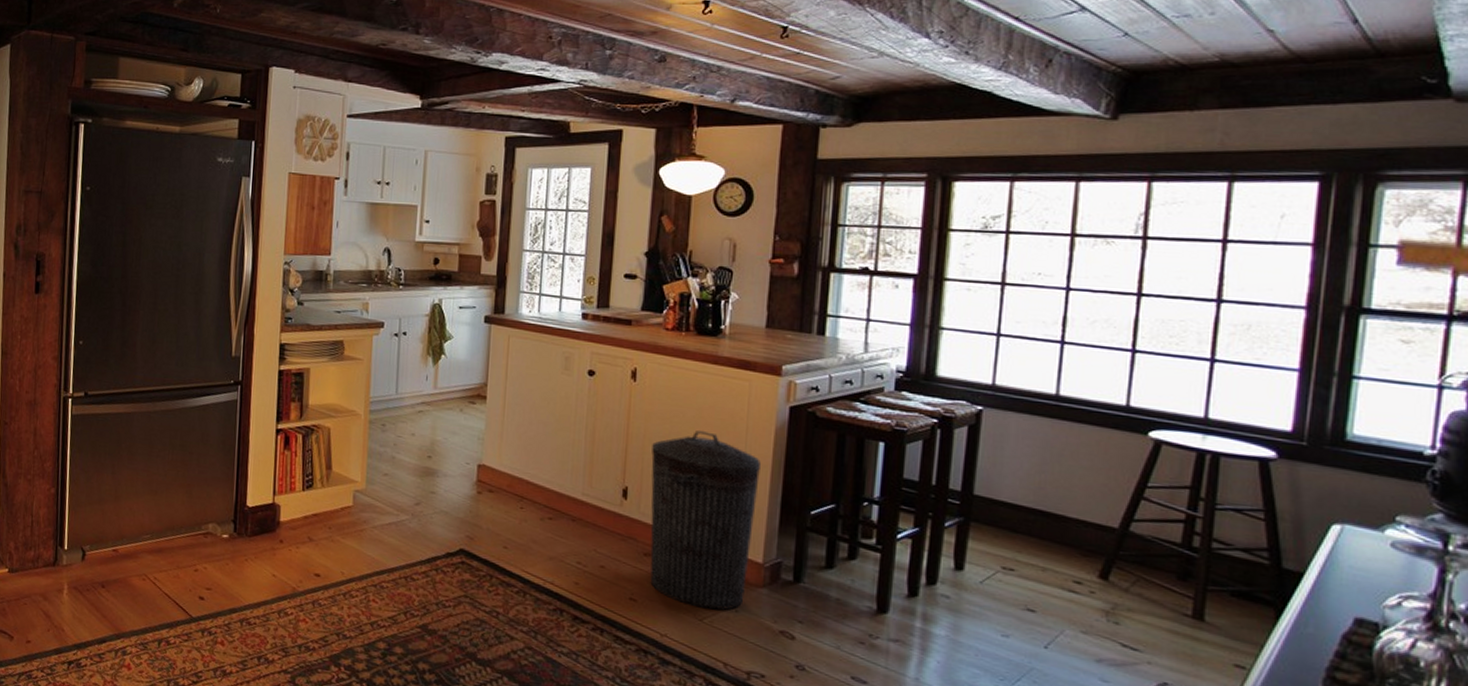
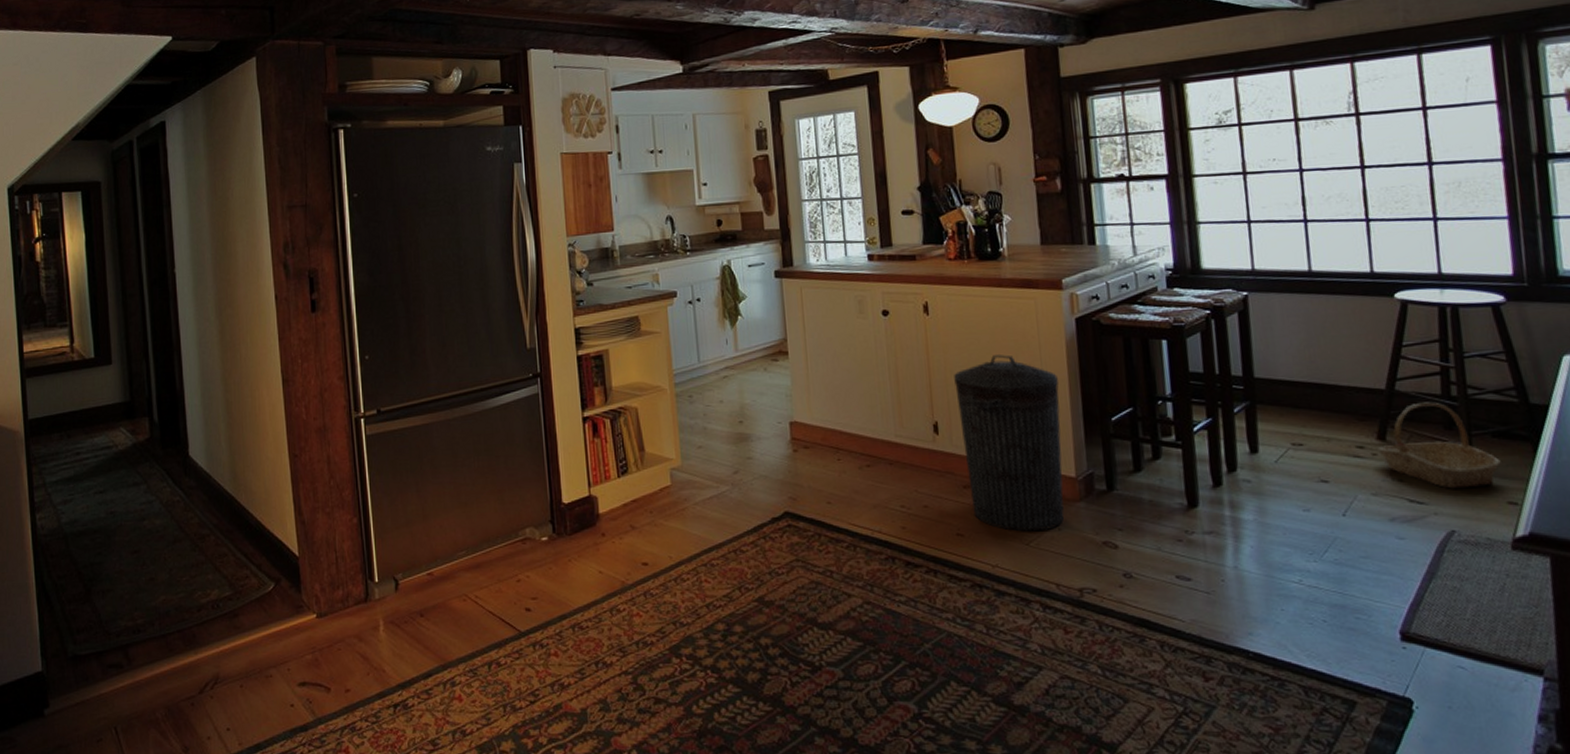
basket: none [1097,547,1237,645] -> present [1377,401,1503,489]

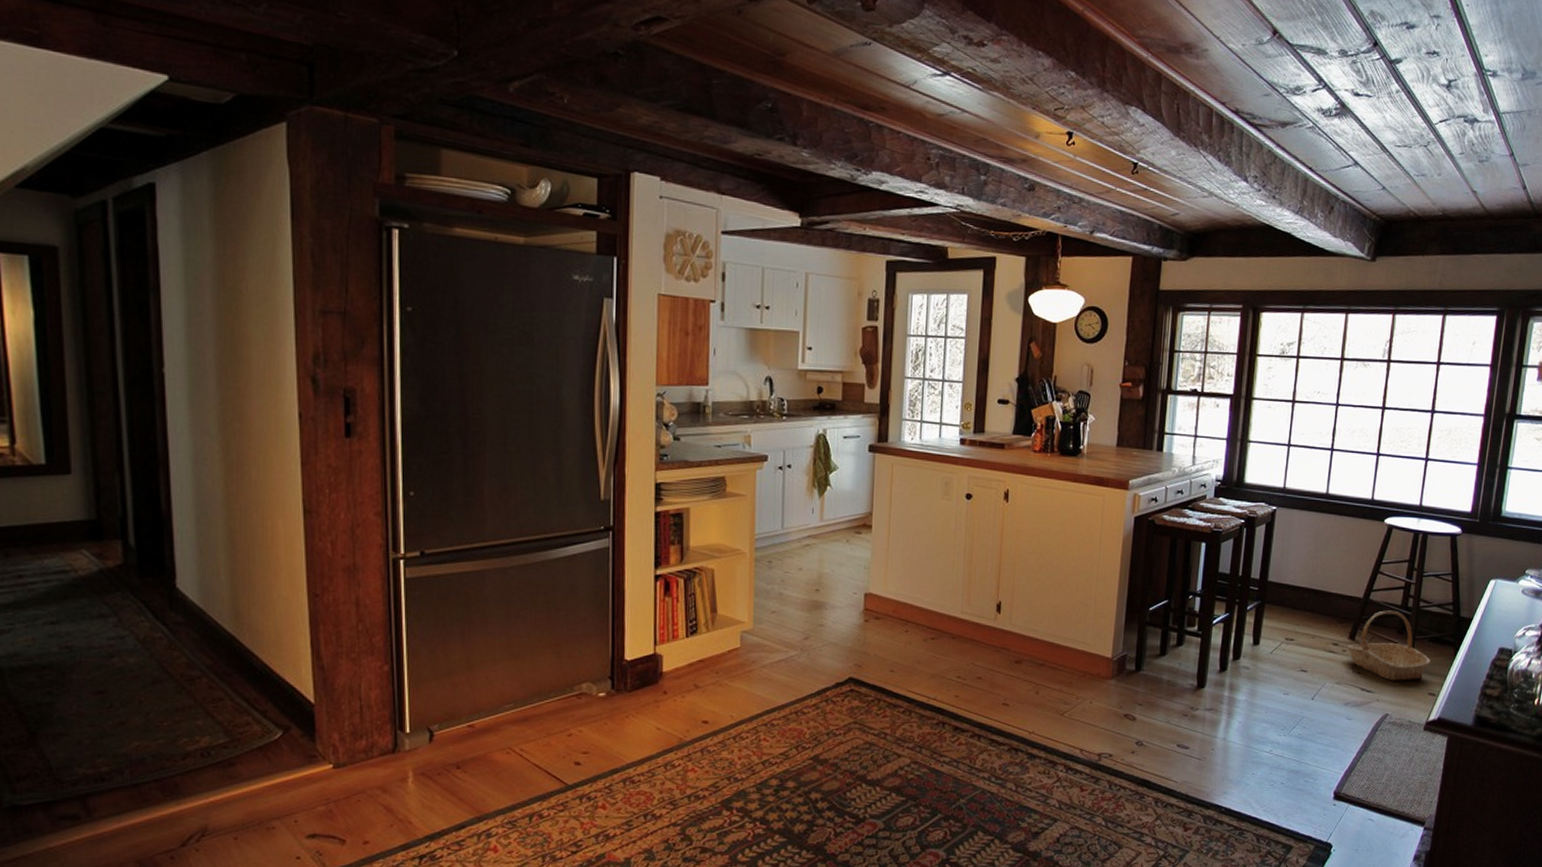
trash can: present [954,355,1064,532] -> none [1020,544,1111,704]

